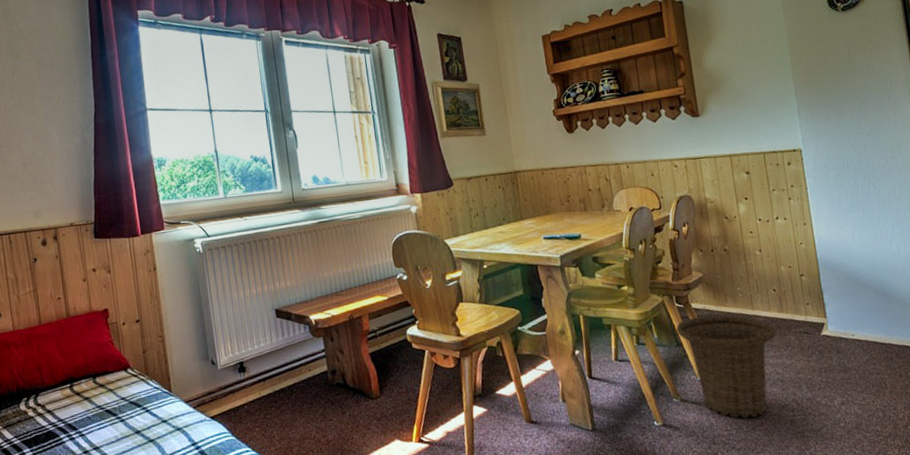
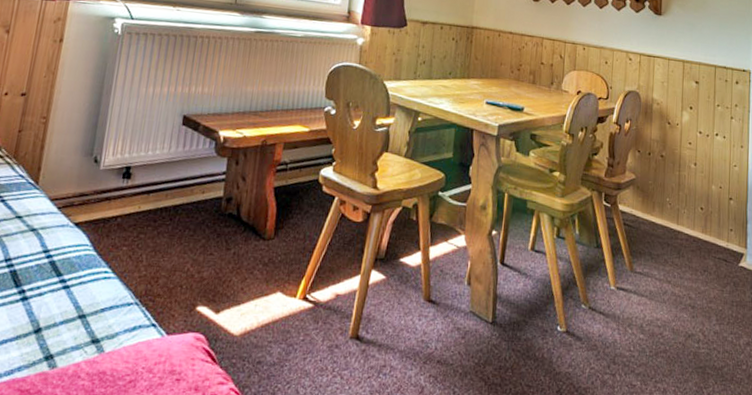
basket: present [676,315,777,418] -> none [598,220,697,341]

